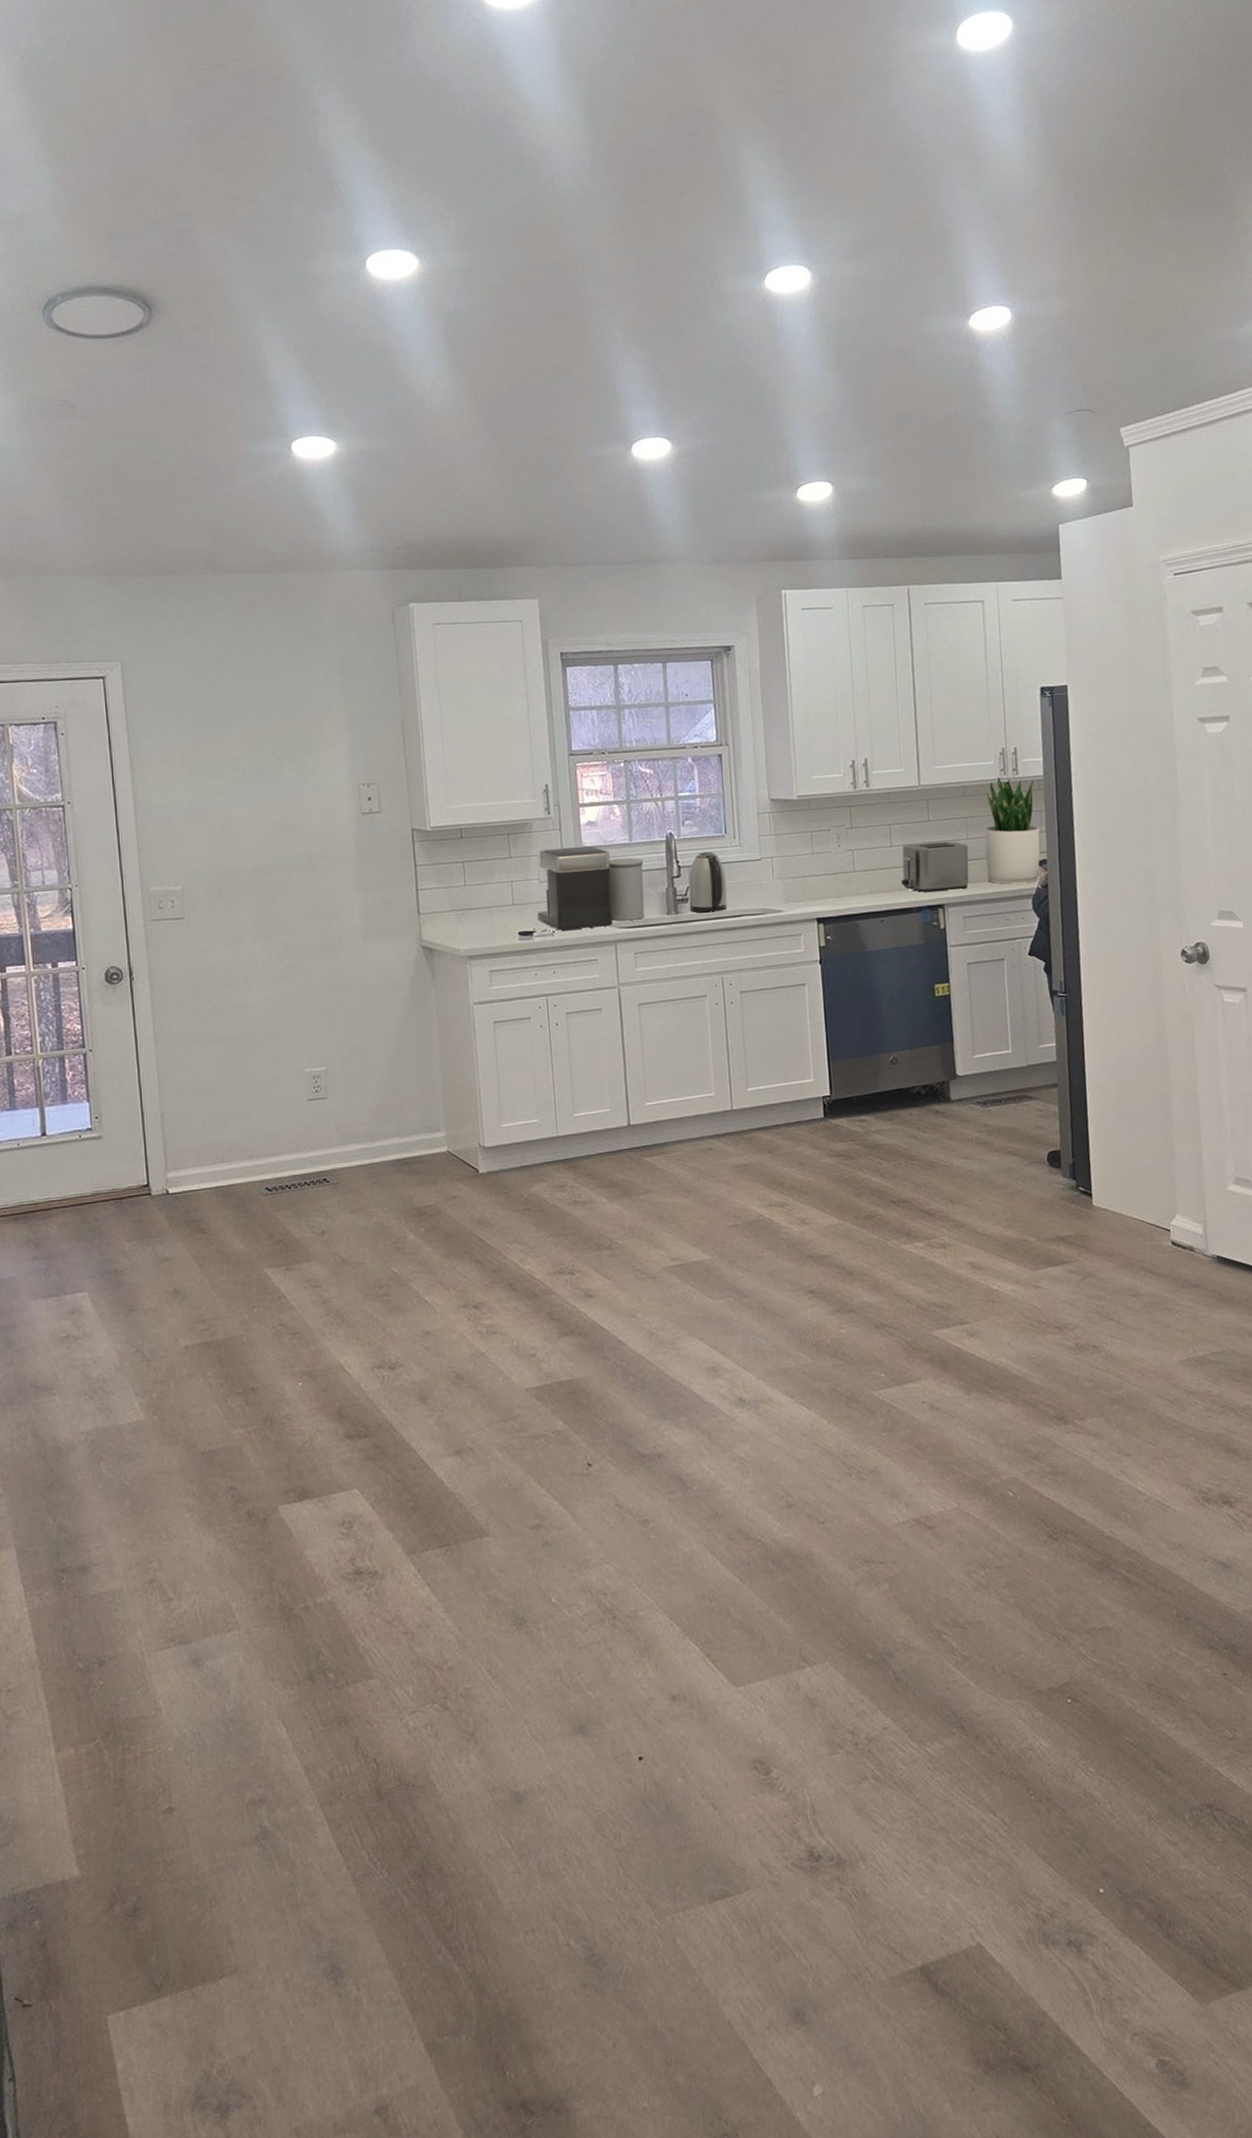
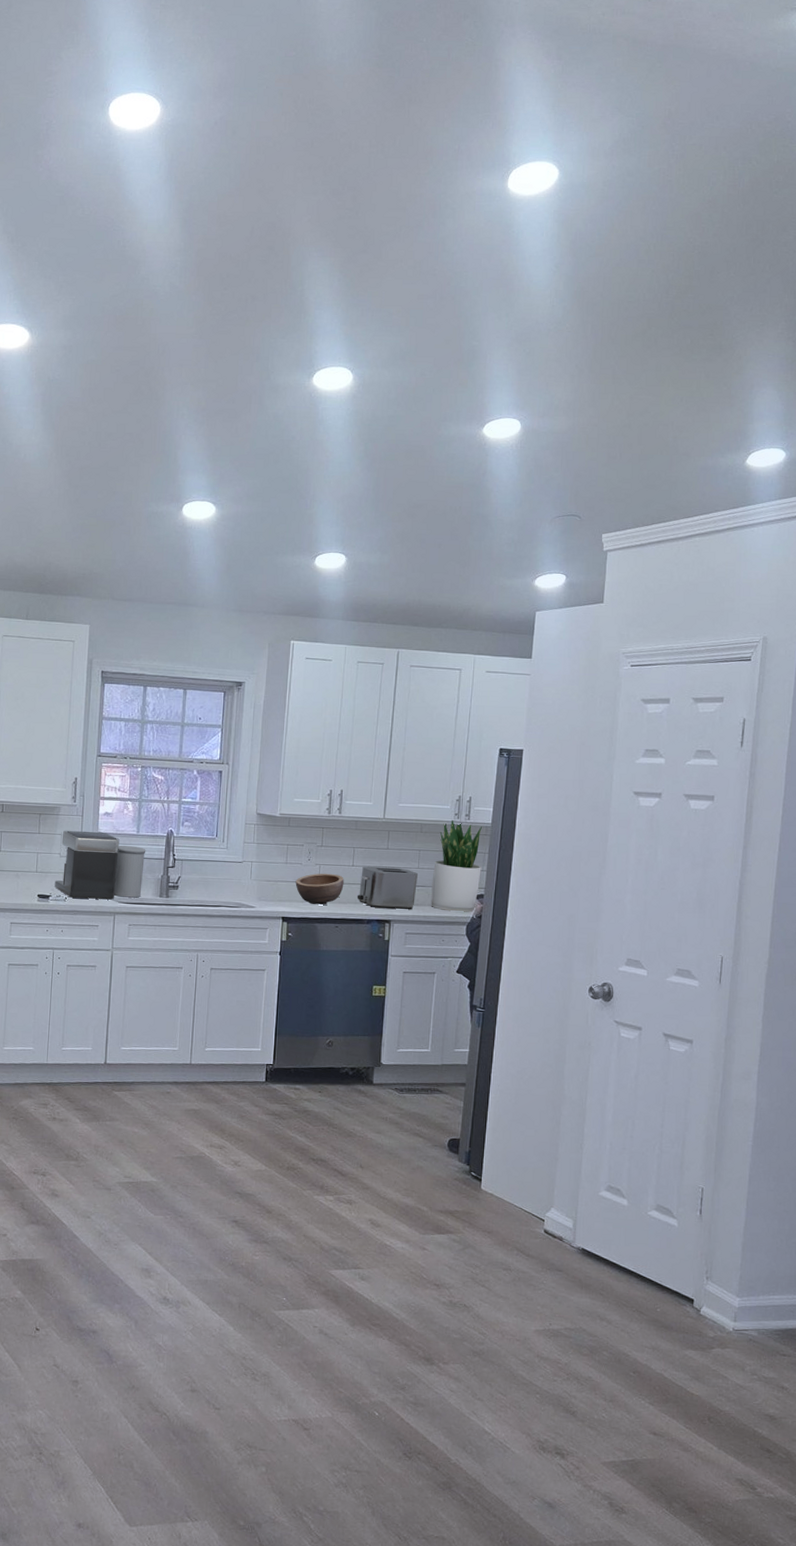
kettle: present [688,851,728,913] -> none [179,850,212,901]
wooden bowl: none [826,858,884,899] -> present [295,873,344,906]

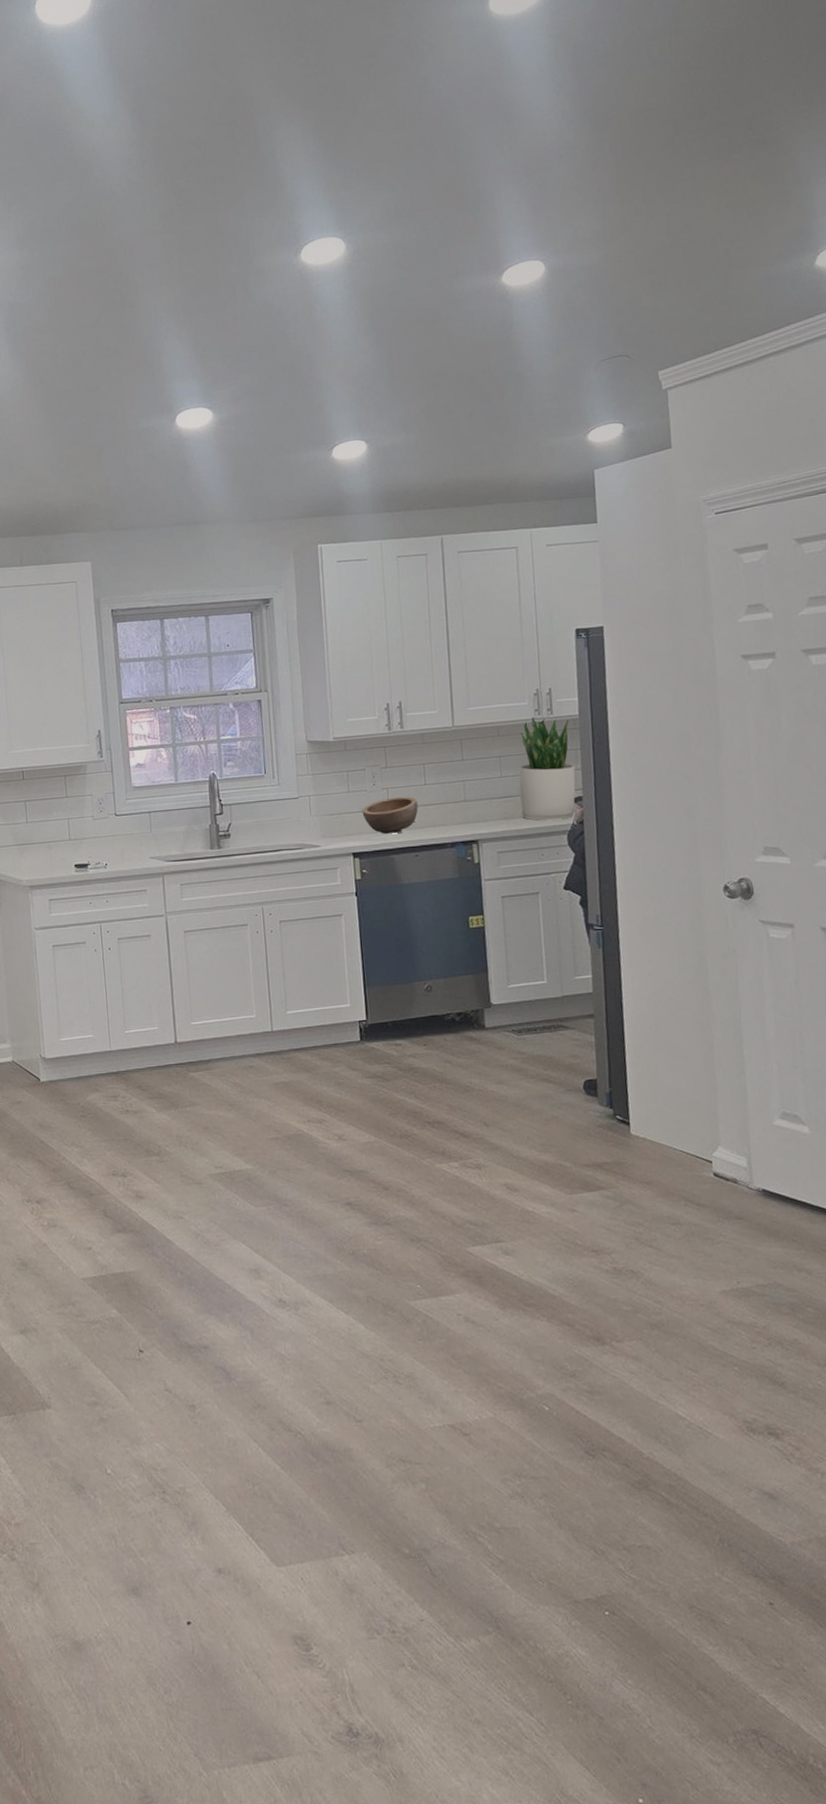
coffee maker: present [54,830,119,900] -> none [91,786,160,863]
canister: present [113,845,146,898] -> none [156,796,190,855]
toaster: present [357,866,418,909] -> none [435,779,503,829]

